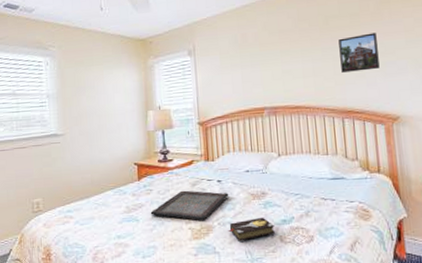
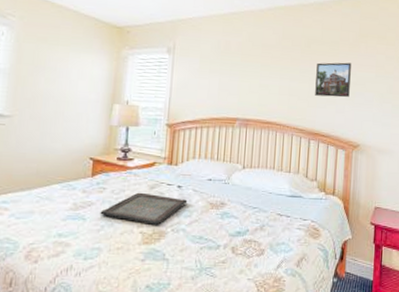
hardback book: present [228,217,275,243] -> none [181,227,228,251]

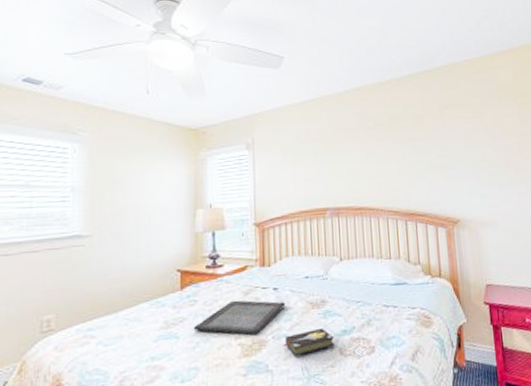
hardback book: none [181,227,228,251] -> present [283,328,334,358]
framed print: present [315,62,351,98] -> none [403,136,441,174]

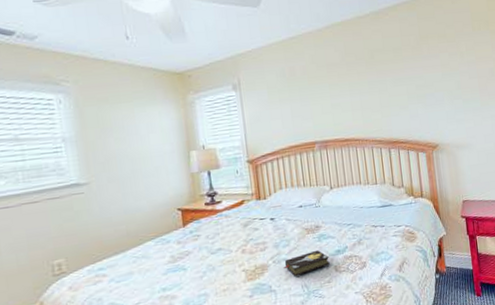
serving tray: present [193,300,286,335] -> none [199,230,283,262]

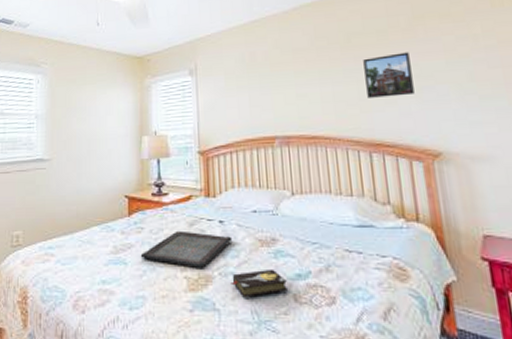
serving tray: none [199,230,283,262] -> present [140,230,233,268]
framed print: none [383,66,421,105] -> present [363,52,415,98]

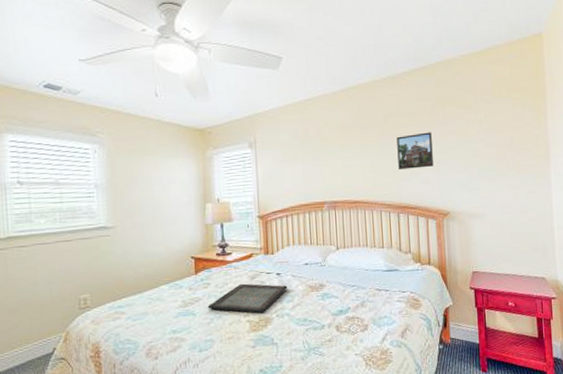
hardback book: present [231,268,287,299] -> none [286,308,332,333]

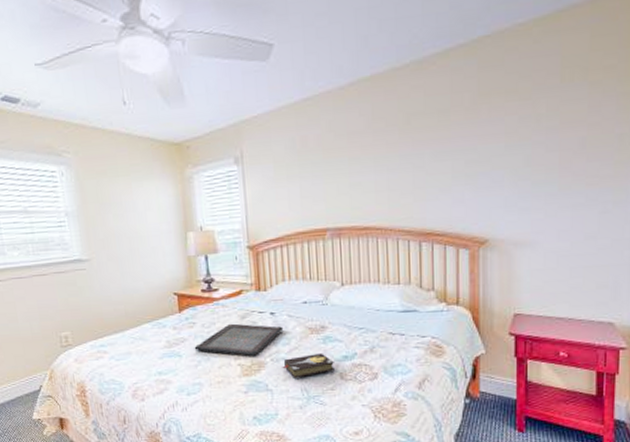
hardback book: none [286,308,332,333] -> present [282,352,335,380]
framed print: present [397,132,433,169] -> none [421,135,470,186]

